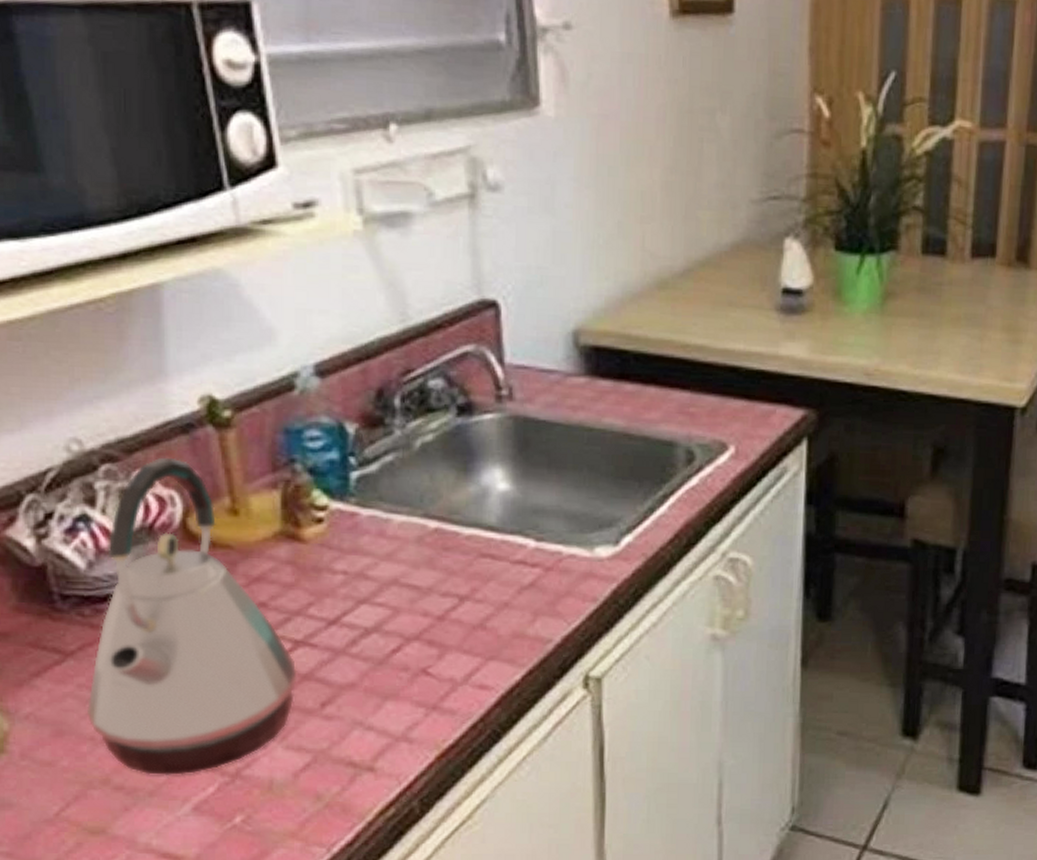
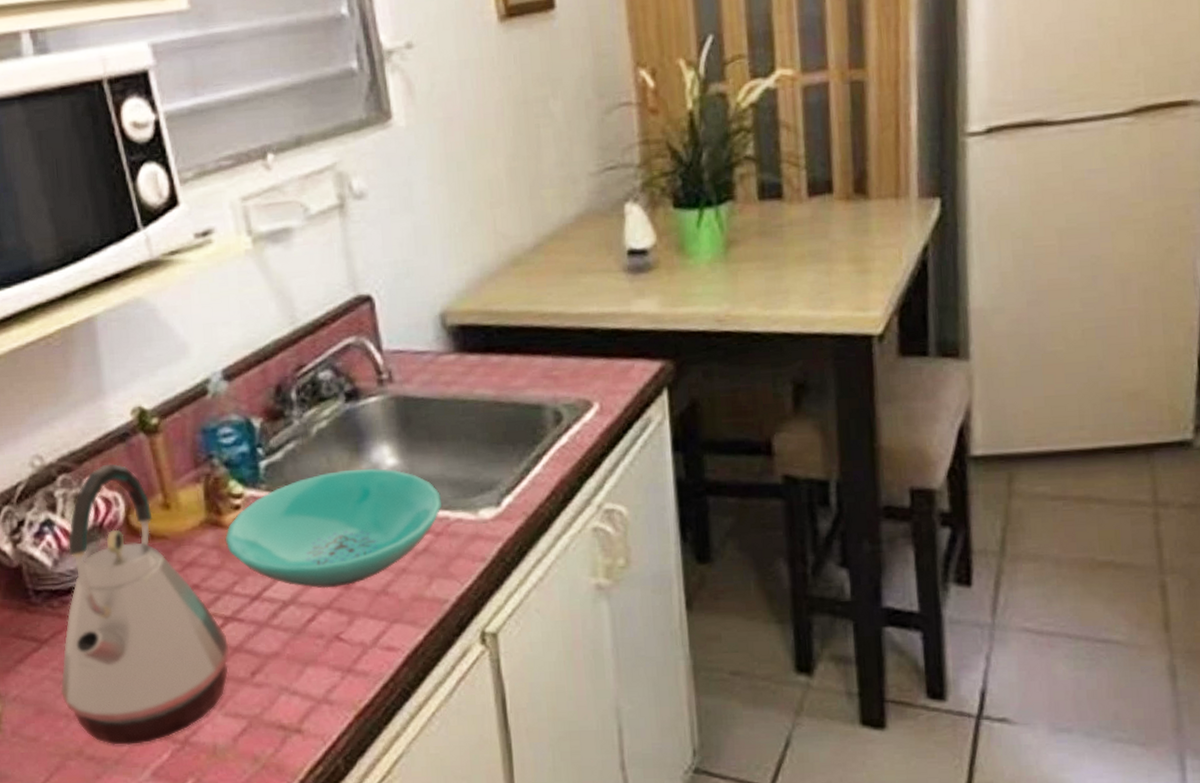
dish: none [302,490,556,618] -> present [225,467,443,589]

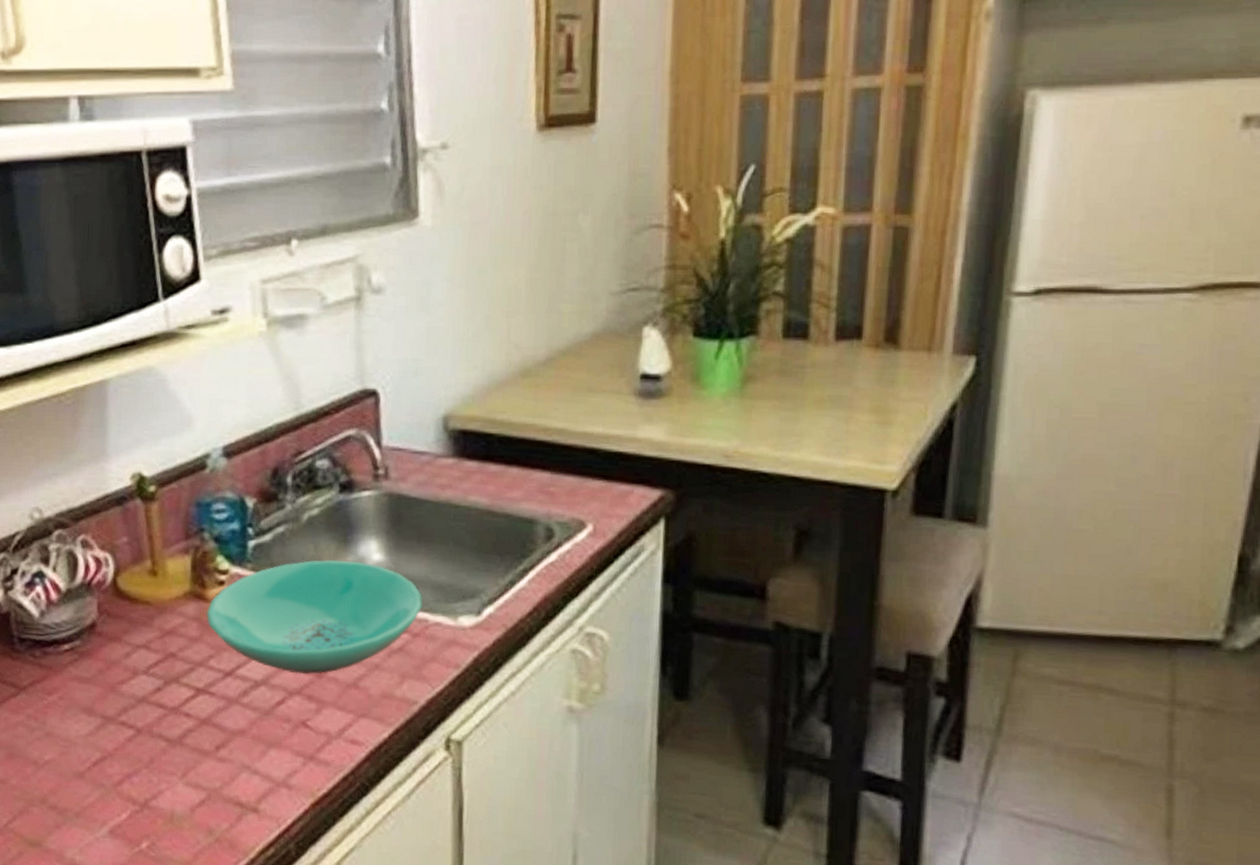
kettle: present [60,463,230,745] -> none [32,524,198,801]

